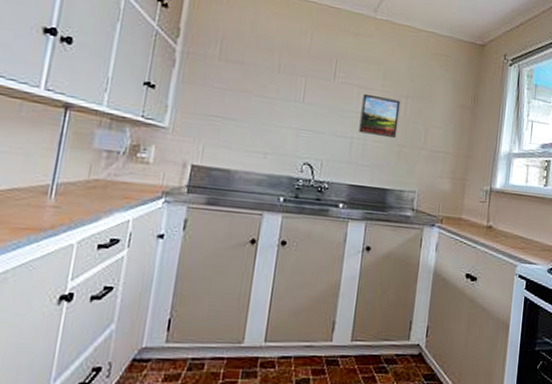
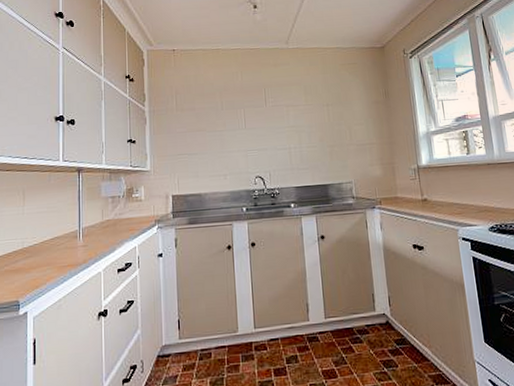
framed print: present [359,93,401,139] -> none [291,109,326,143]

